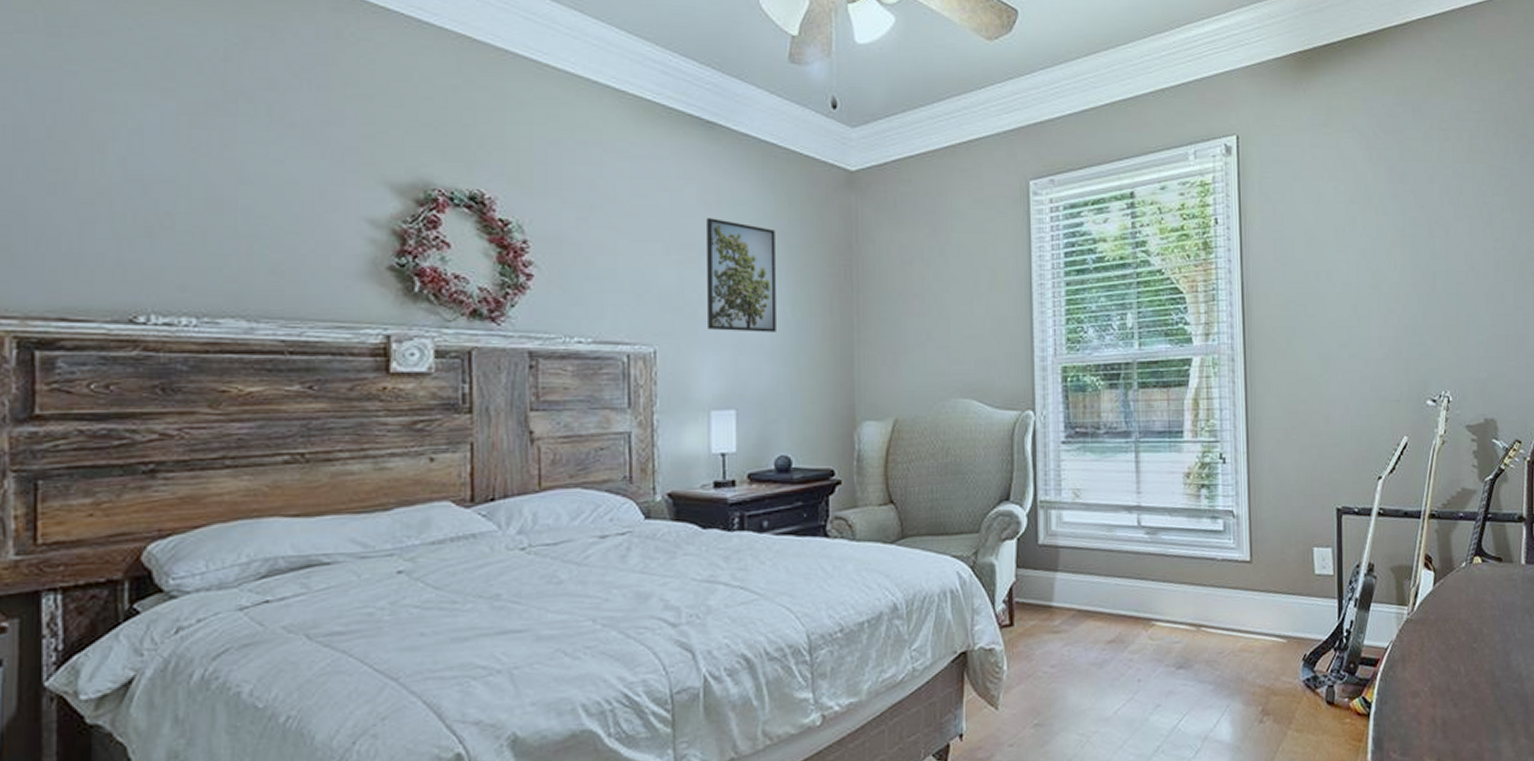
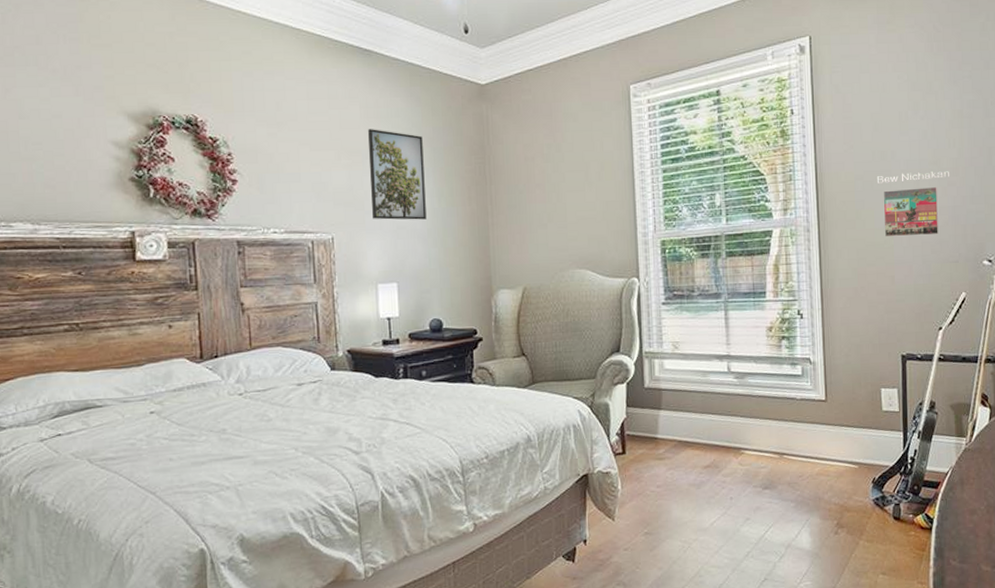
album cover: none [1310,295,1391,369] -> present [876,170,950,236]

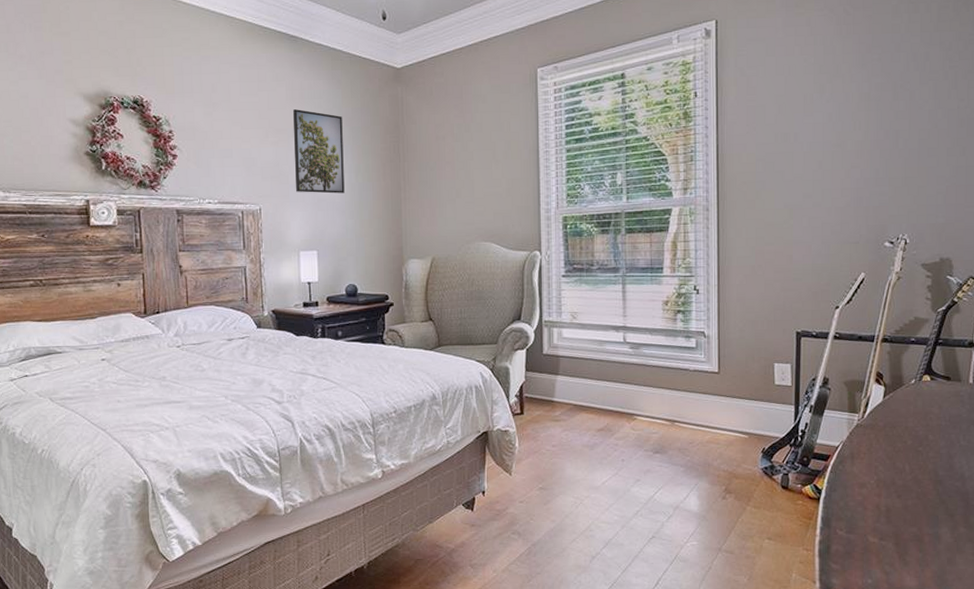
album cover: present [876,170,950,236] -> none [778,153,854,216]

